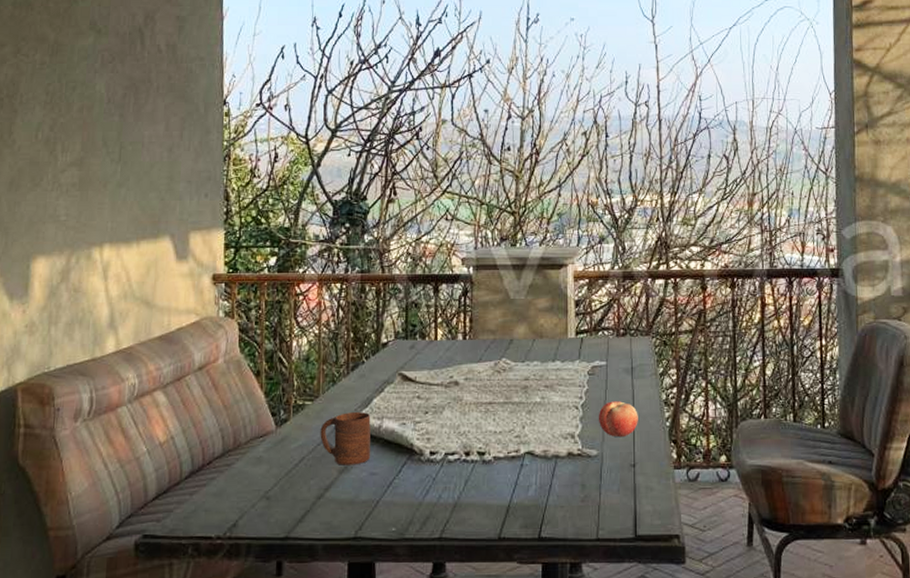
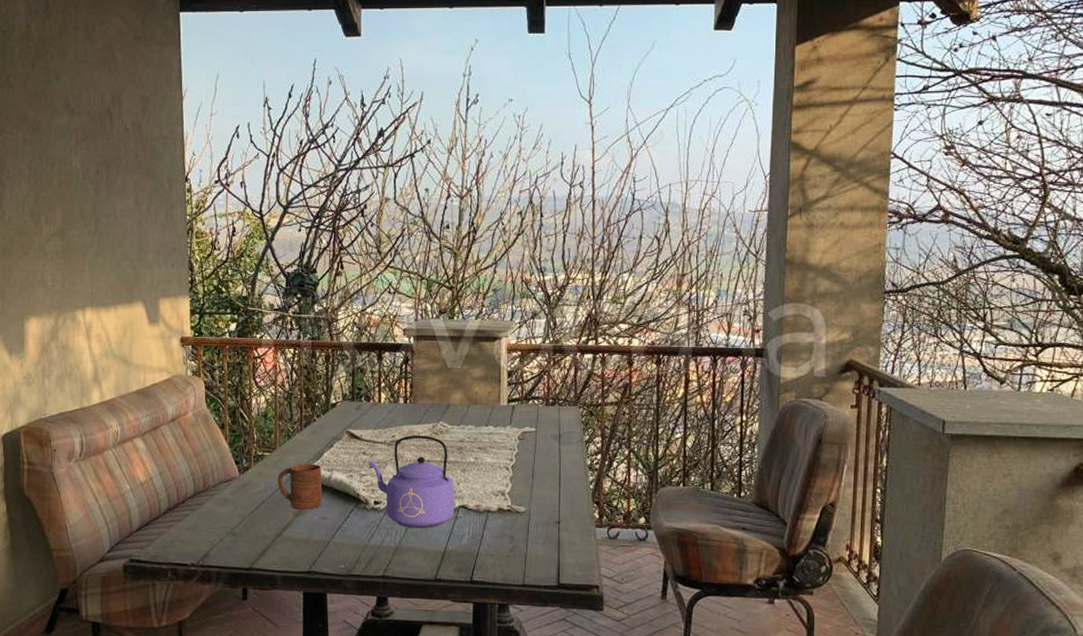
kettle: none [424,374,520,481] -> present [369,435,455,529]
fruit: present [598,401,638,438] -> none [526,464,564,497]

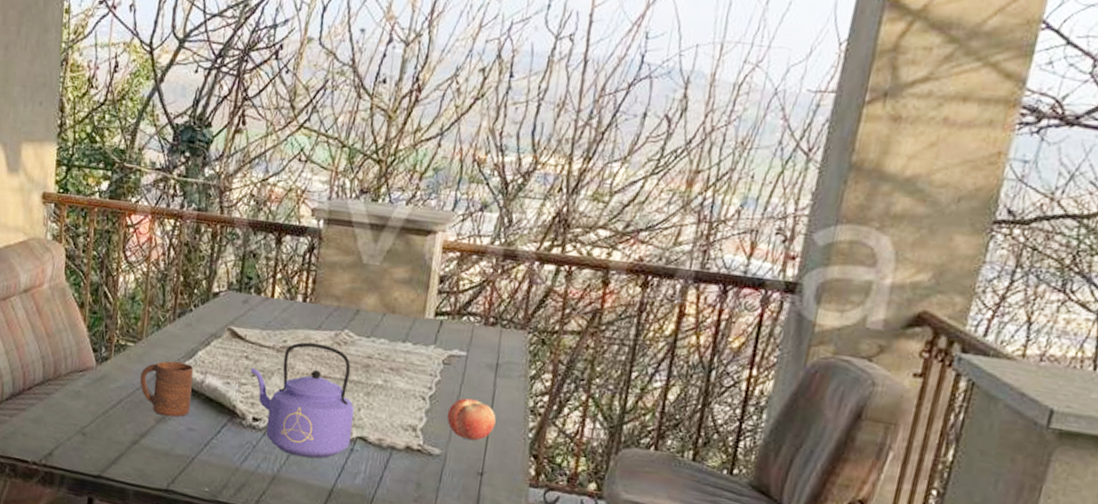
fruit: none [526,464,564,497] -> present [447,398,496,441]

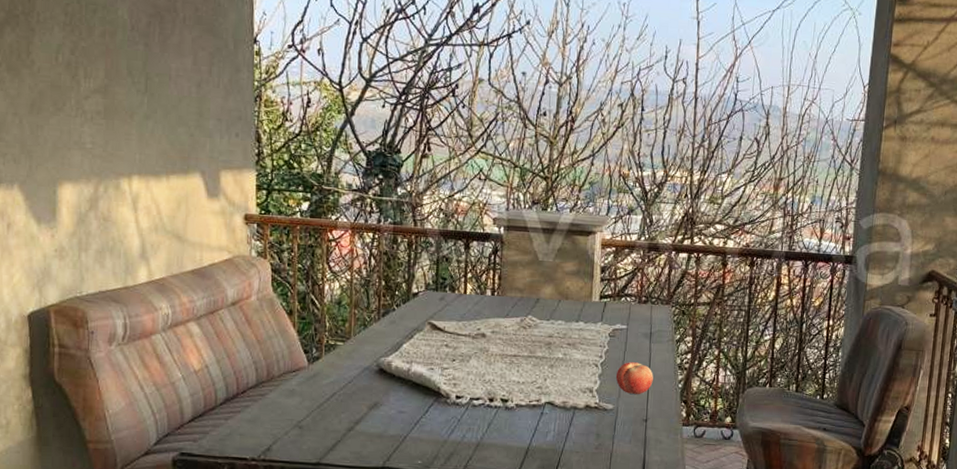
cup: present [140,361,194,417] -> none [351,355,400,403]
kettle: present [250,342,354,459] -> none [451,328,541,425]

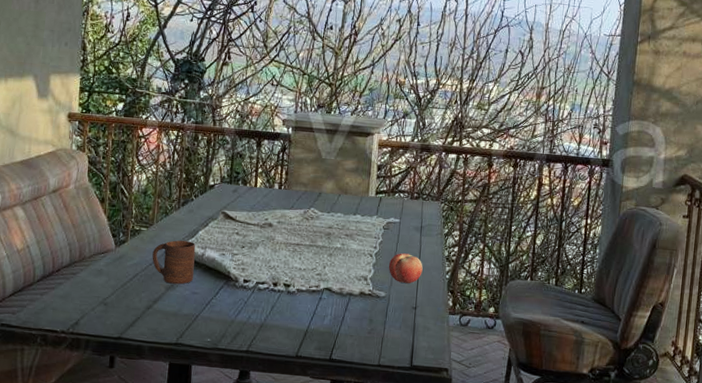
cup: none [351,355,400,403] -> present [152,240,196,284]

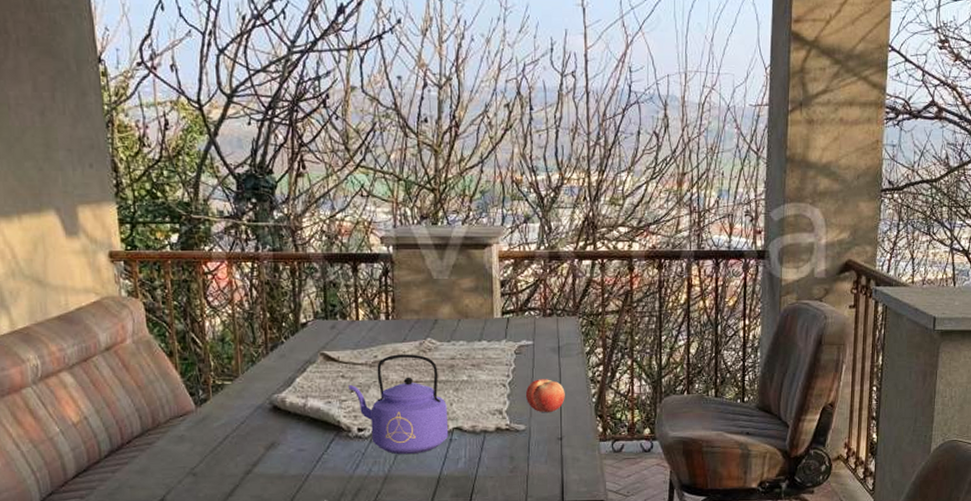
cup: present [152,240,196,284] -> none [242,391,298,443]
kettle: none [241,219,321,308] -> present [349,354,449,455]

